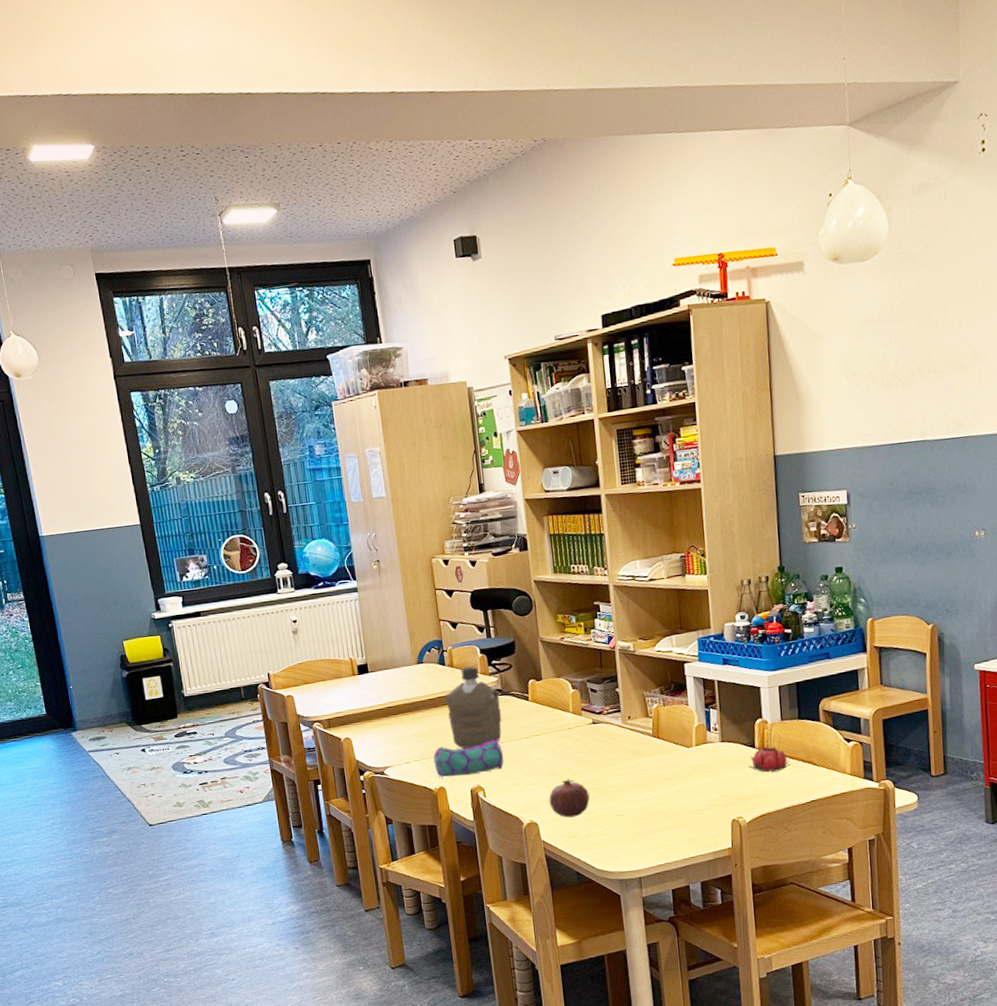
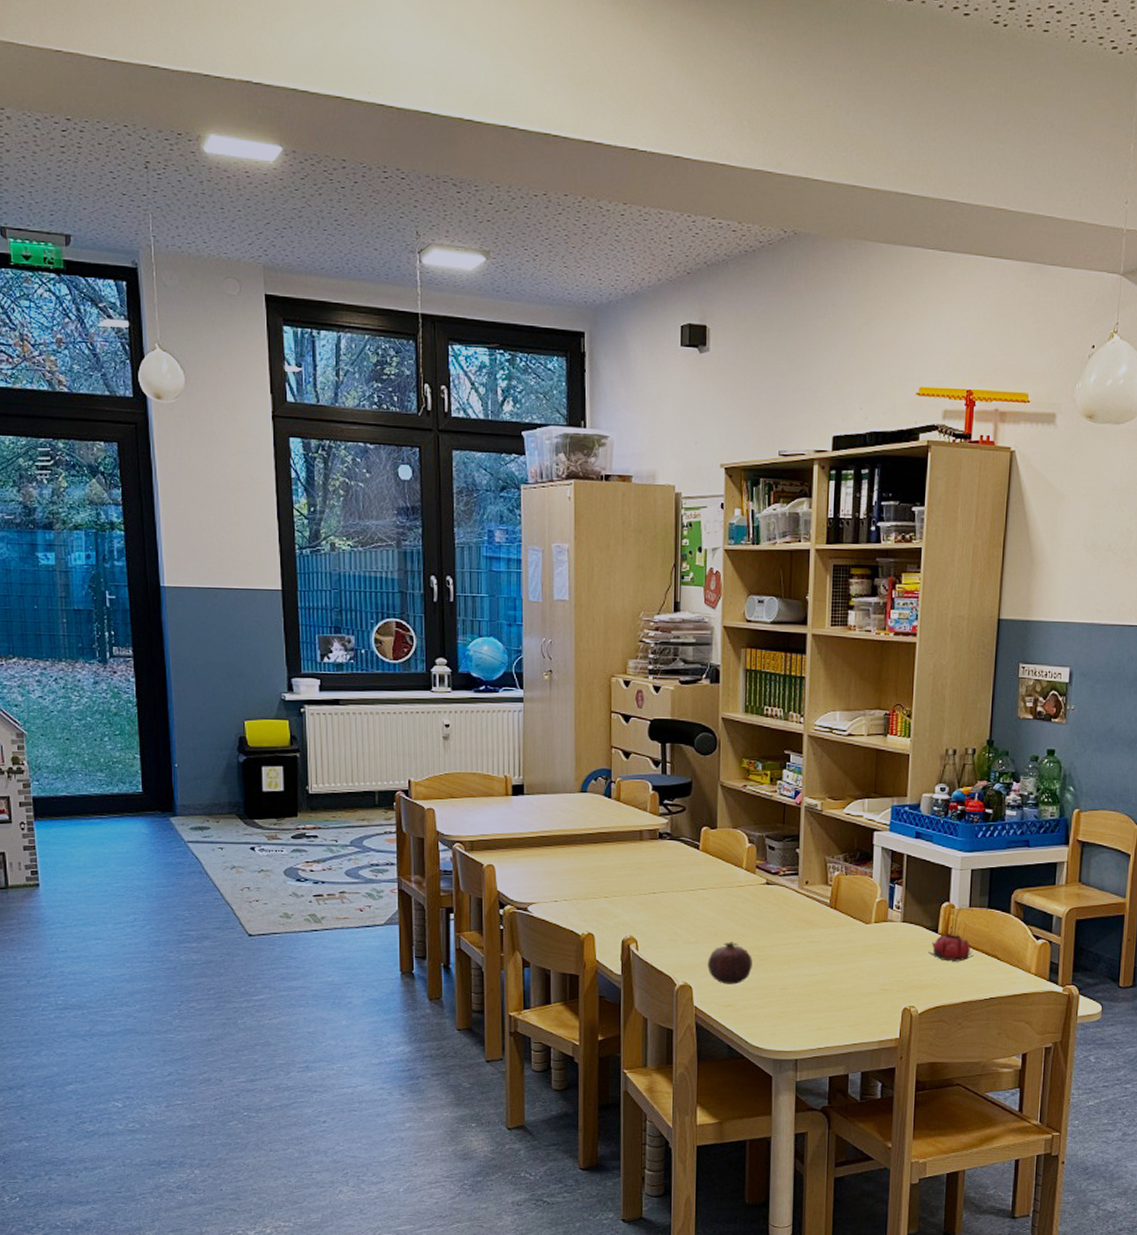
pencil case: present [433,738,504,778] -> none [585,886,664,924]
water bottle: present [445,666,502,749] -> none [607,802,667,894]

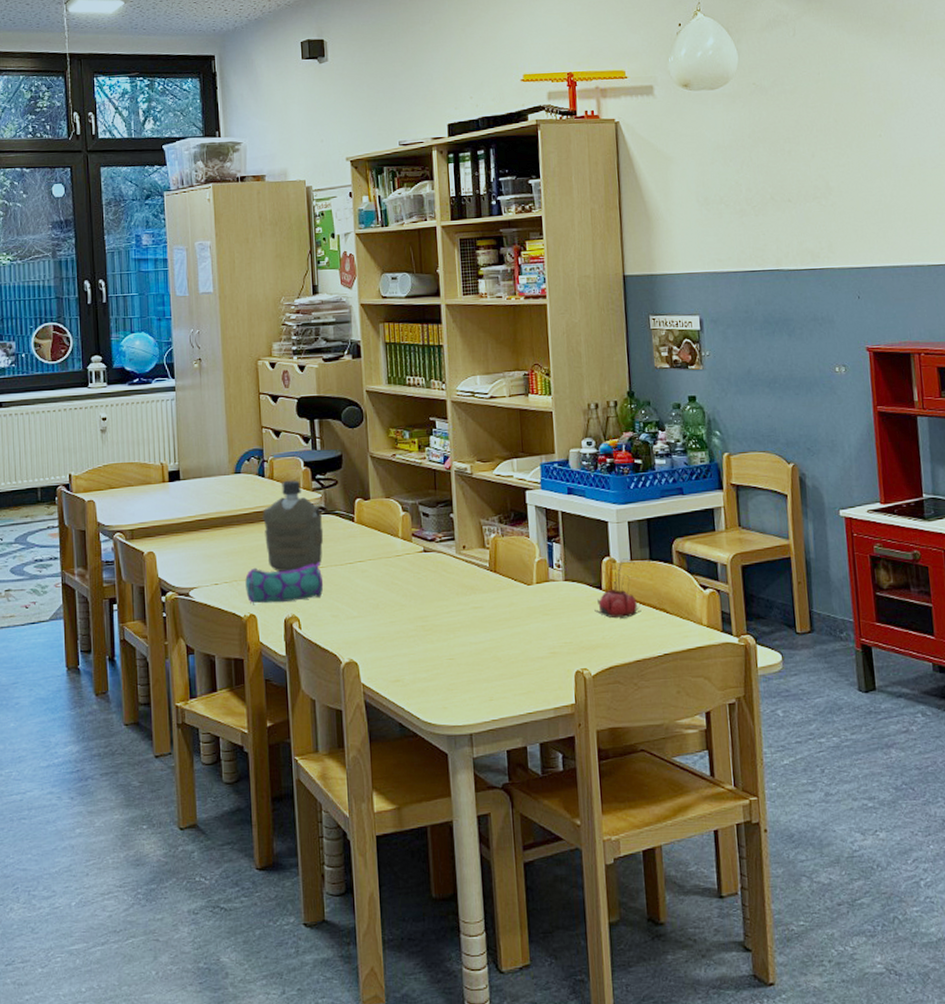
pencil case: none [585,886,664,924] -> present [245,562,324,604]
water bottle: none [607,802,667,894] -> present [263,479,324,572]
fruit: present [707,942,752,985] -> none [371,613,417,659]

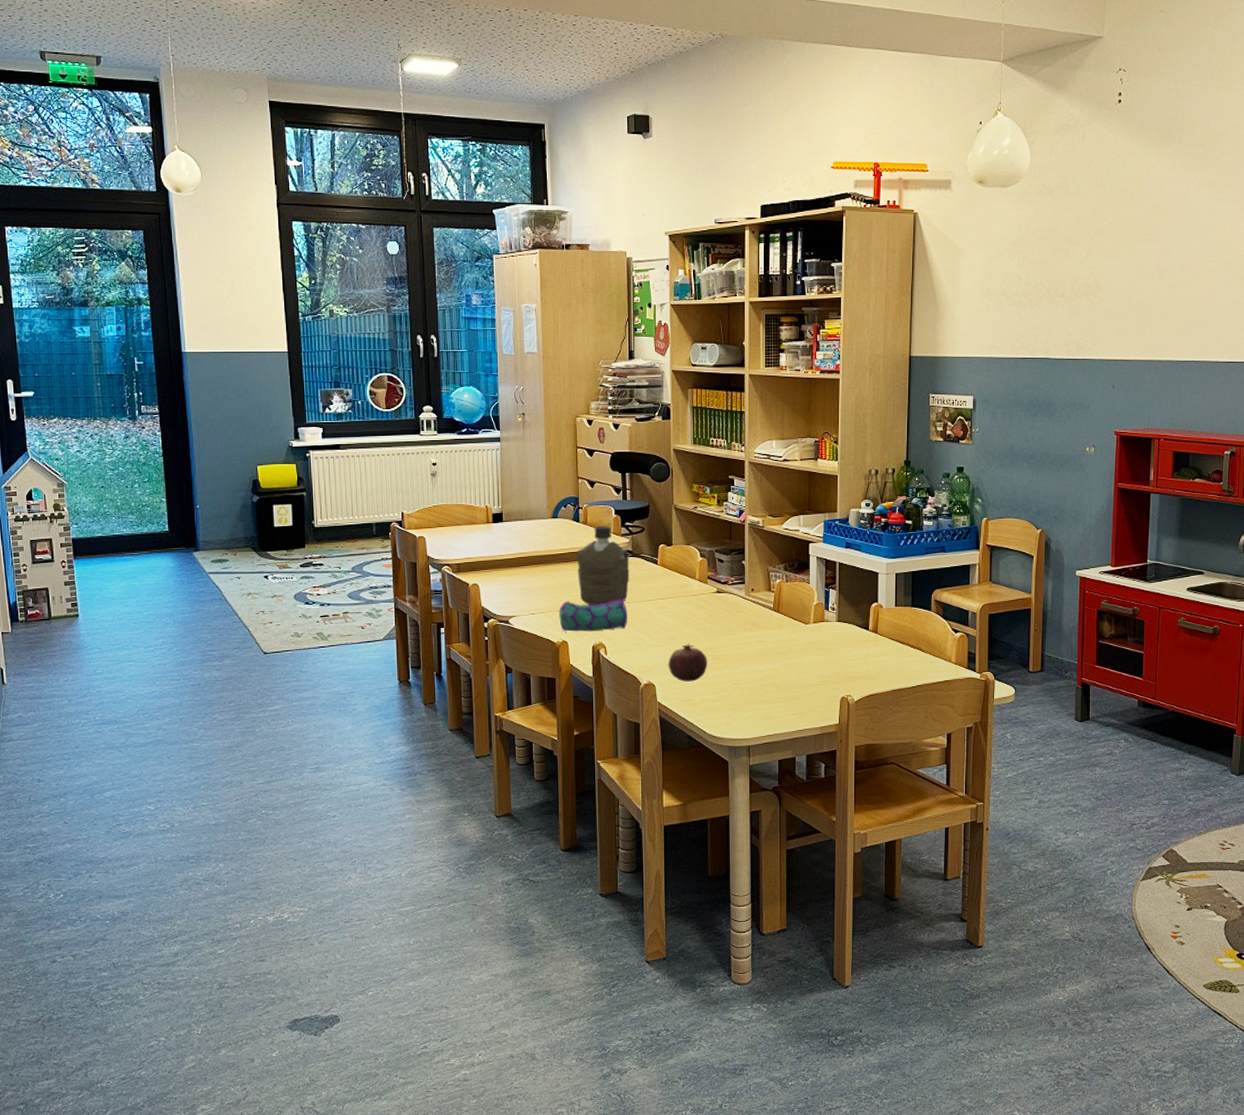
fruit: none [371,613,417,659] -> present [668,644,707,682]
flower: present [594,552,641,619] -> none [861,598,902,655]

